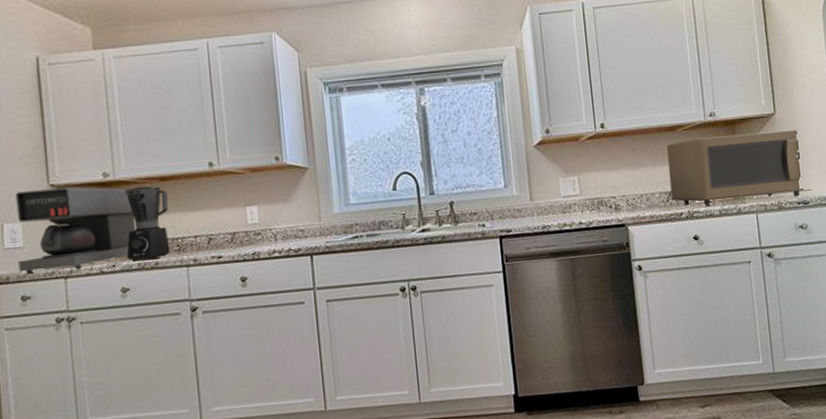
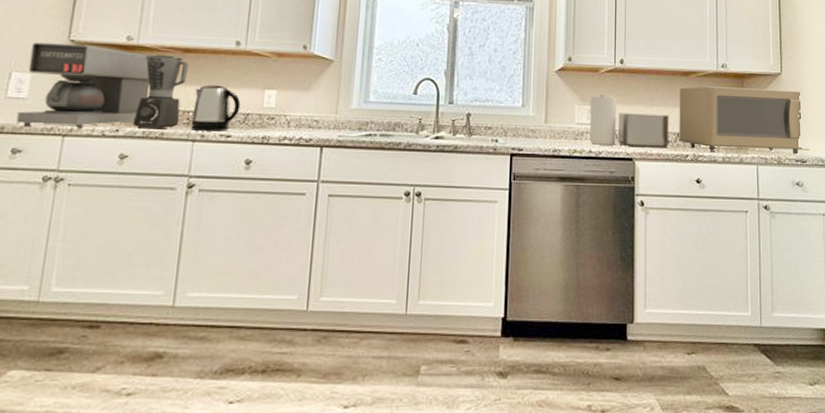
kettle: none [179,208,226,256] -> present [191,84,241,131]
paper towel holder: none [574,162,606,216] -> present [589,94,616,145]
toaster: none [605,174,663,213] -> present [617,113,670,148]

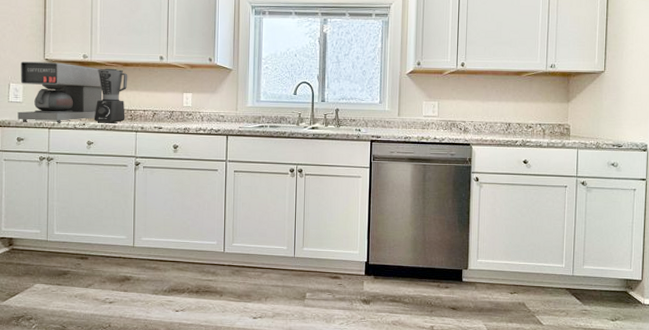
kettle: present [191,84,241,131] -> none [134,90,167,125]
paper towel holder: present [589,94,616,145] -> none [434,92,458,133]
toaster: present [617,113,670,148] -> none [458,107,503,136]
microwave: present [679,86,810,155] -> none [510,84,626,141]

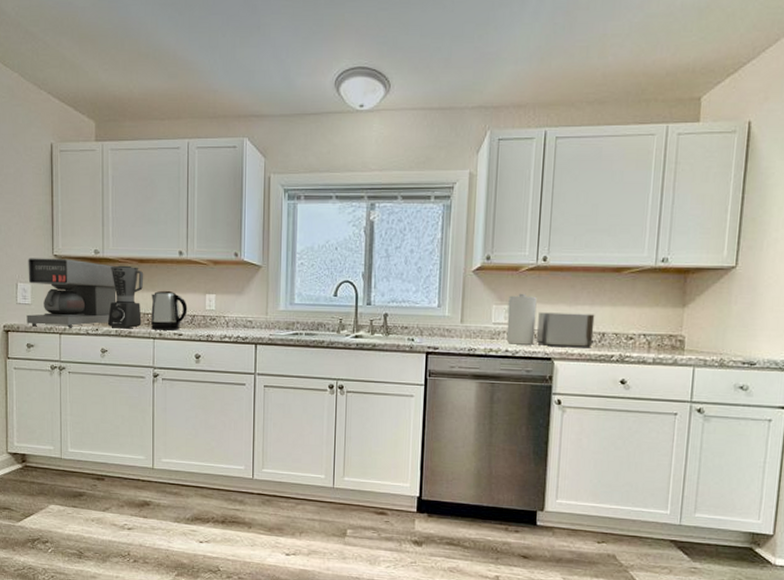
kettle: none [134,90,167,125] -> present [151,290,188,331]
paper towel holder: none [434,92,458,133] -> present [506,293,537,345]
toaster: none [458,107,503,136] -> present [536,312,595,348]

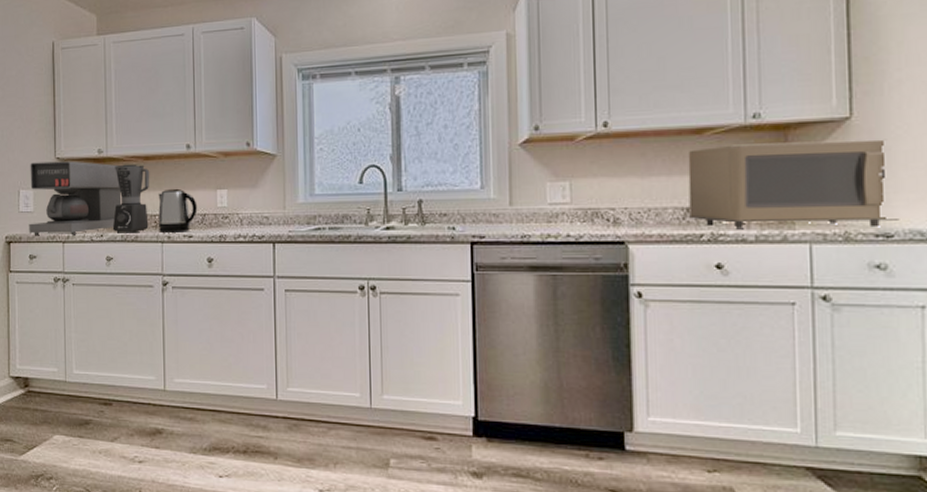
paper towel holder: present [506,293,537,345] -> none [565,166,601,227]
toaster: present [536,312,595,348] -> none [602,186,677,228]
microwave: none [604,283,762,357] -> present [688,139,900,230]

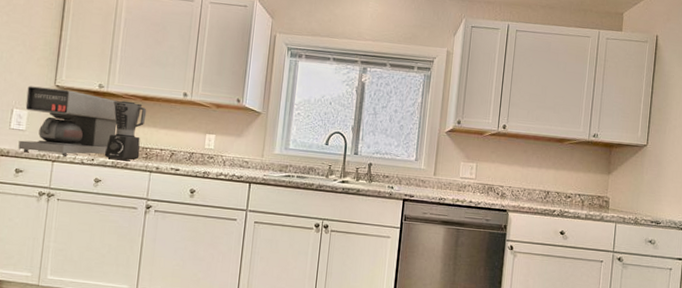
kettle: present [158,188,198,233] -> none [149,127,187,166]
microwave: present [688,139,900,230] -> none [548,152,665,217]

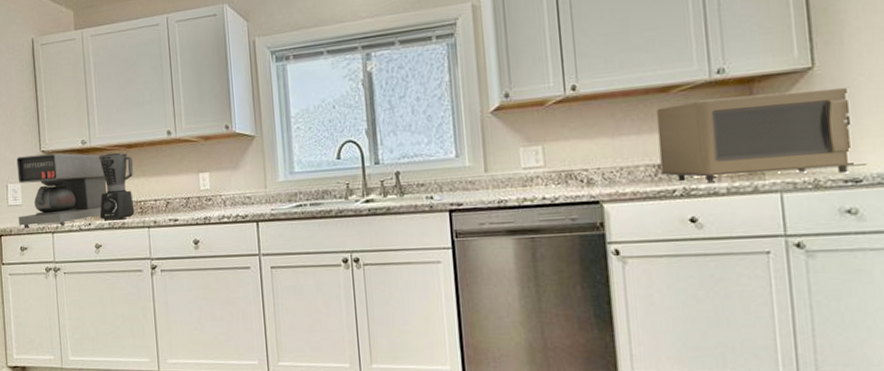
microwave: none [548,152,665,217] -> present [656,86,867,183]

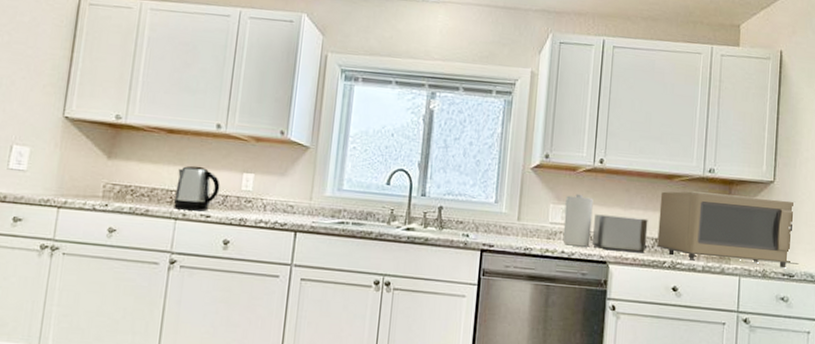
coffee maker: present [16,153,107,228] -> none [17,117,137,202]
blender: present [98,152,135,221] -> none [120,134,173,207]
kettle: none [142,174,181,218] -> present [174,165,220,212]
paper towel holder: none [537,130,576,190] -> present [562,193,593,247]
toaster: none [575,144,649,188] -> present [591,214,648,253]

